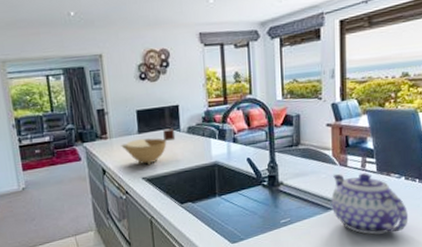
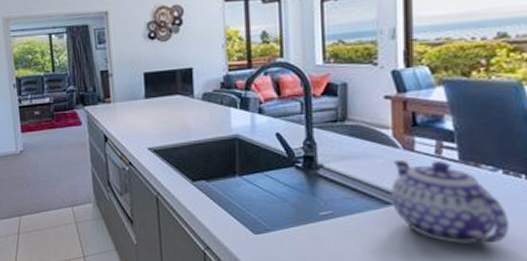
bowl: present [121,128,176,165] -> none [125,94,188,134]

